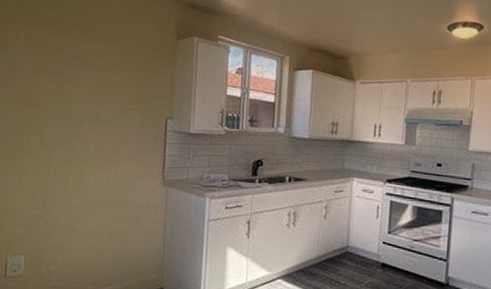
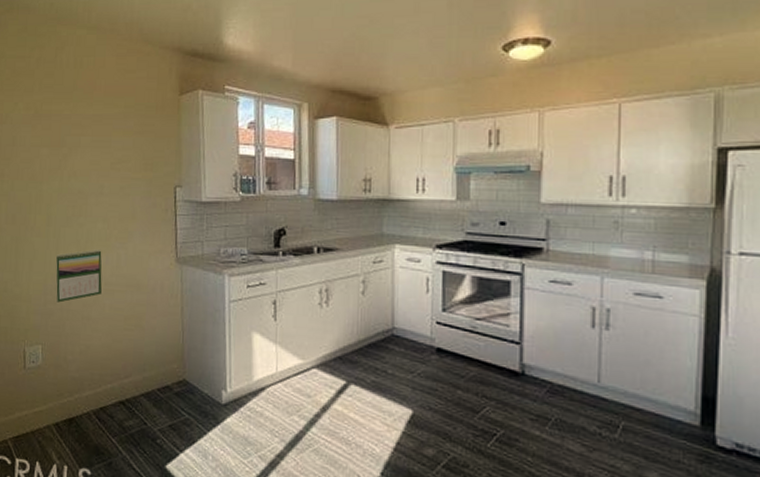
calendar: none [43,170,92,217] -> present [55,250,102,303]

